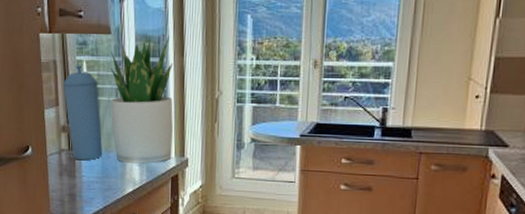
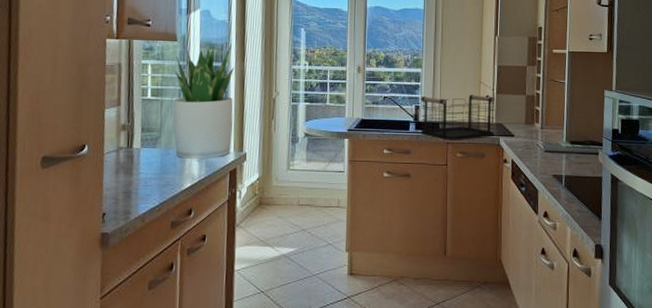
canister: present [63,65,103,161] -> none [126,68,163,158]
dish rack: none [388,94,488,151] -> present [420,94,495,141]

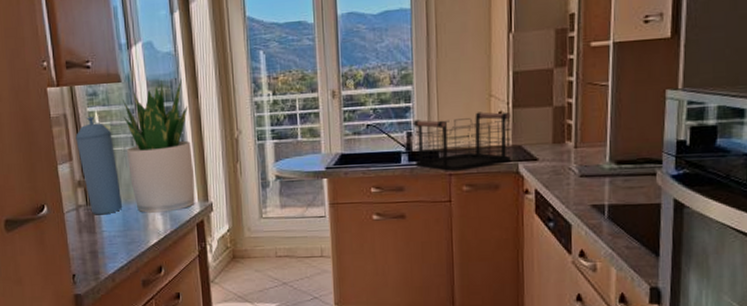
canister: none [126,68,163,158] -> present [76,116,123,215]

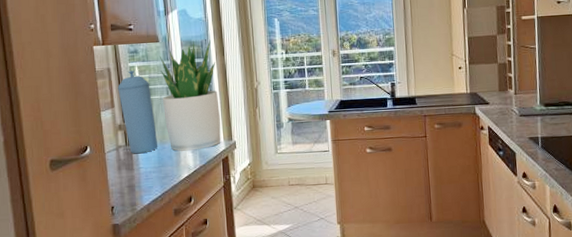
dish rack: present [413,112,512,172] -> none [395,67,470,114]

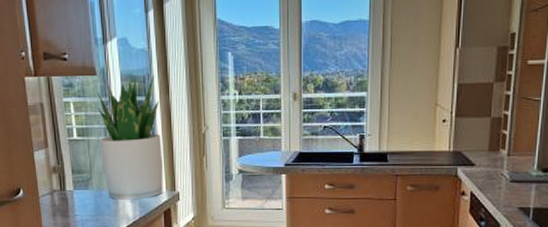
canister: present [118,70,158,154] -> none [51,107,95,200]

